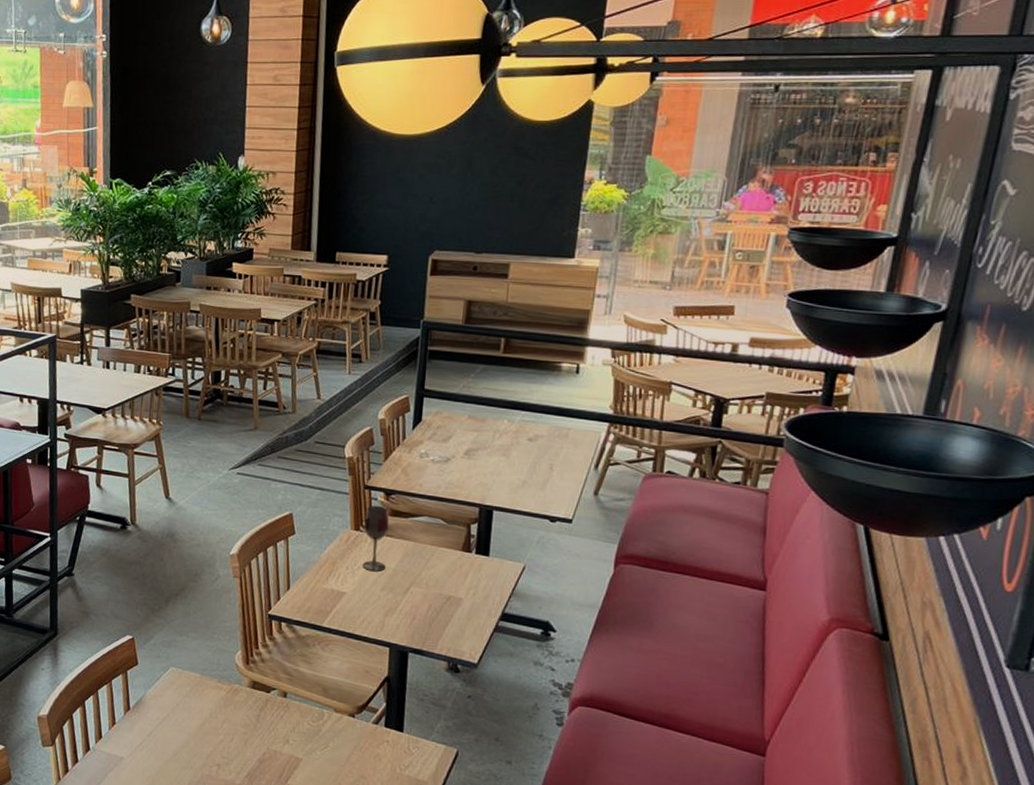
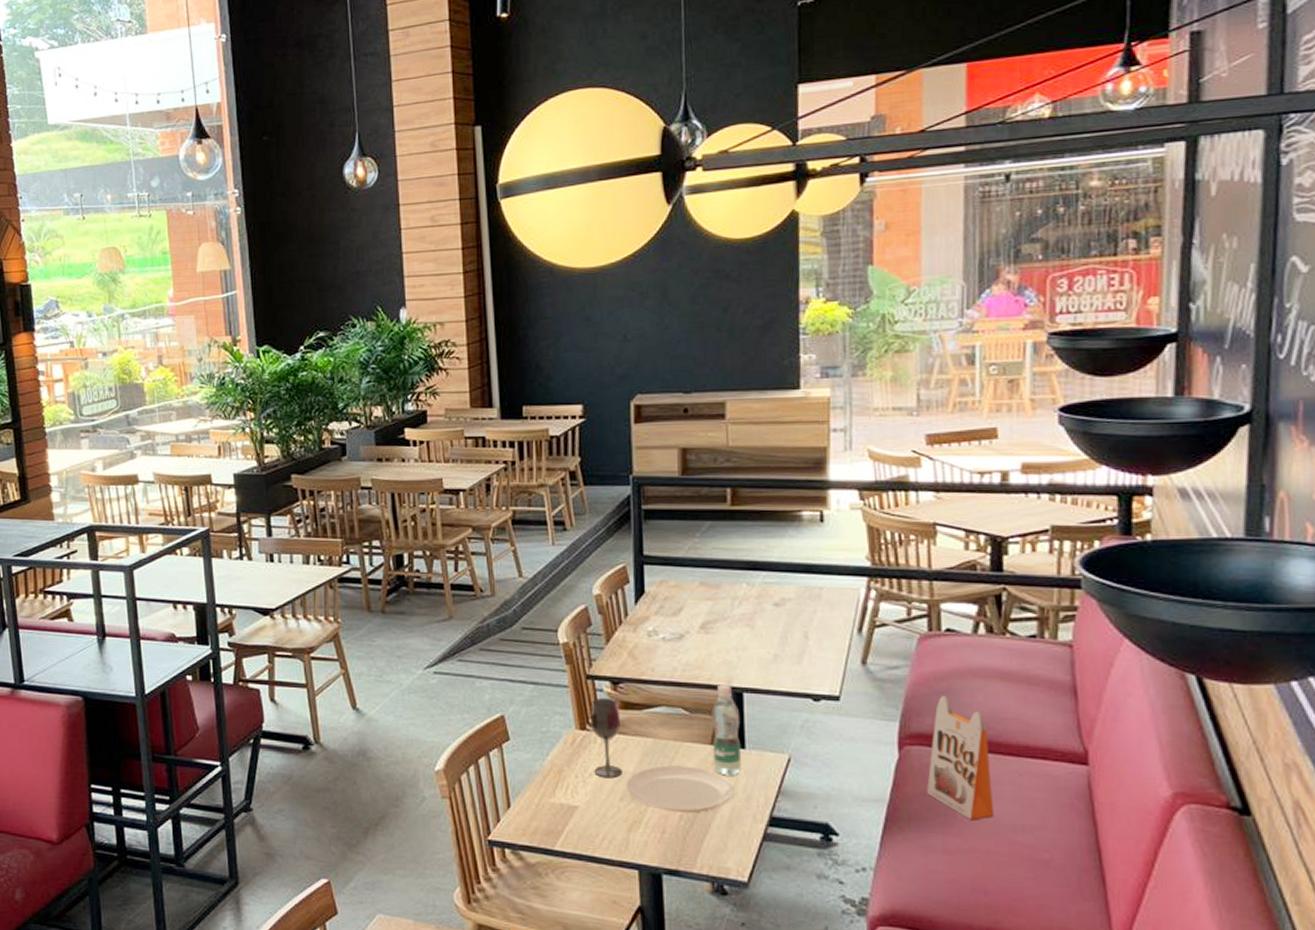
plate: none [387,565,476,605] -> present [626,765,734,813]
bottle: none [461,502,488,578] -> present [711,684,742,776]
shopping bag: none [632,525,689,629] -> present [927,695,993,821]

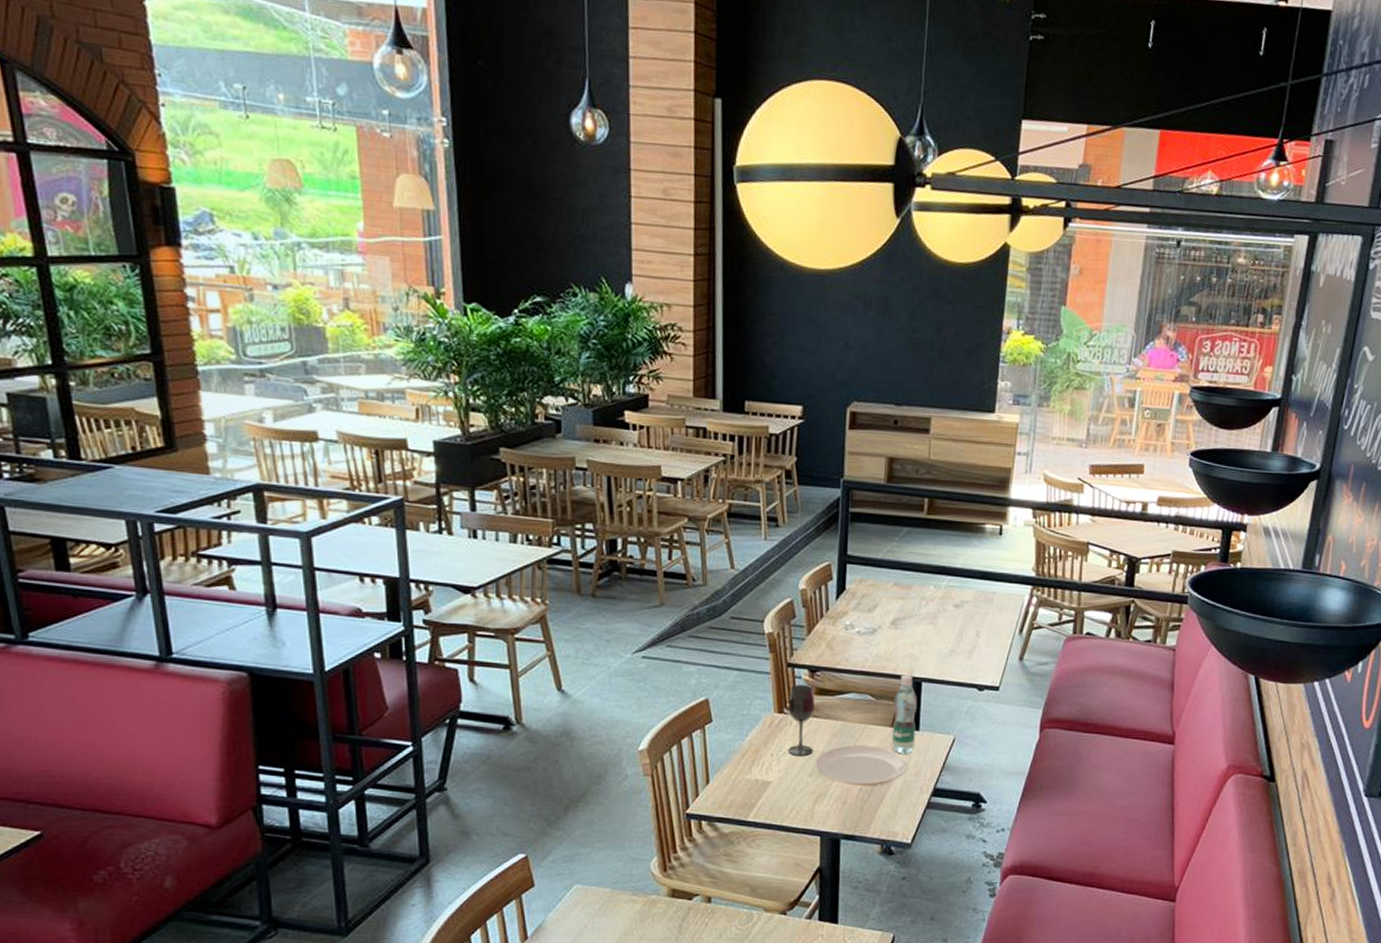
shopping bag: present [927,695,993,821] -> none [1057,687,1107,789]

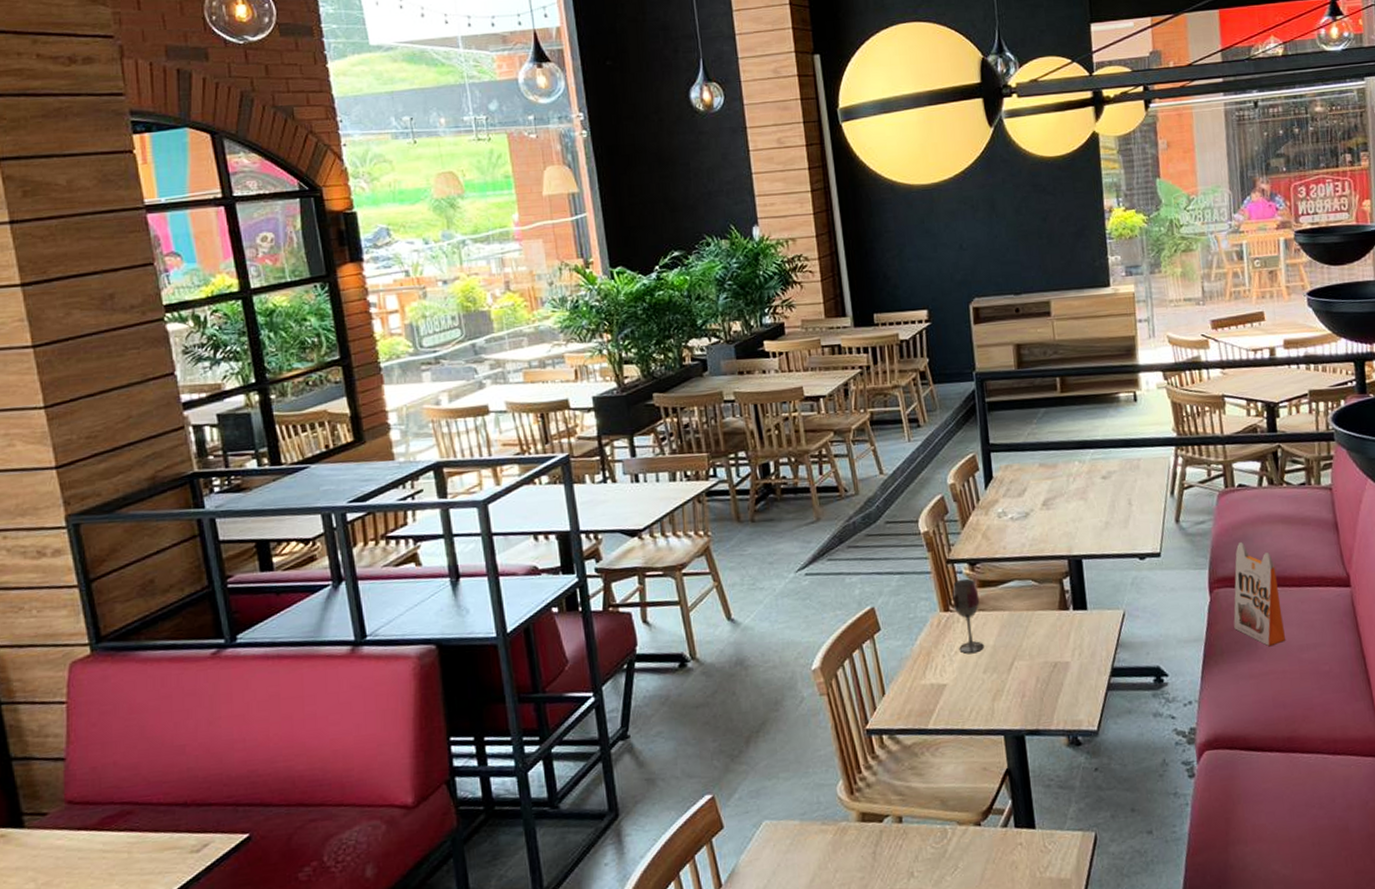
plate: present [815,745,907,786] -> none [988,632,1081,677]
bottle: present [891,674,917,754] -> none [1056,553,1085,637]
shopping bag: none [1057,687,1107,789] -> present [1233,541,1285,647]

